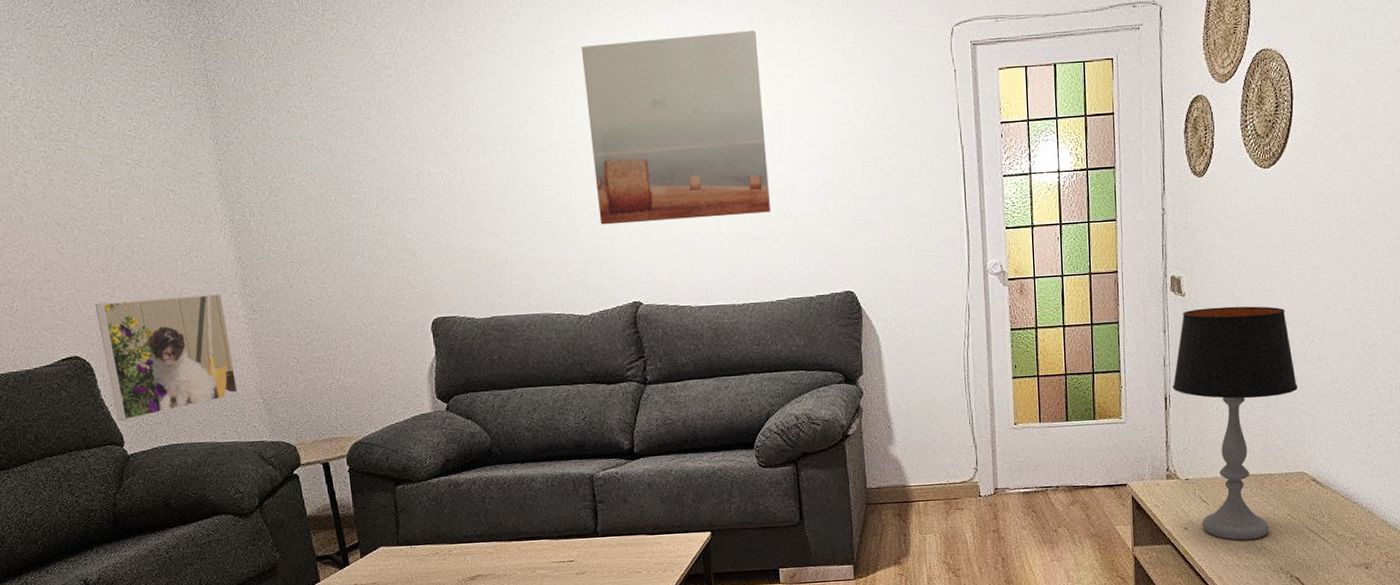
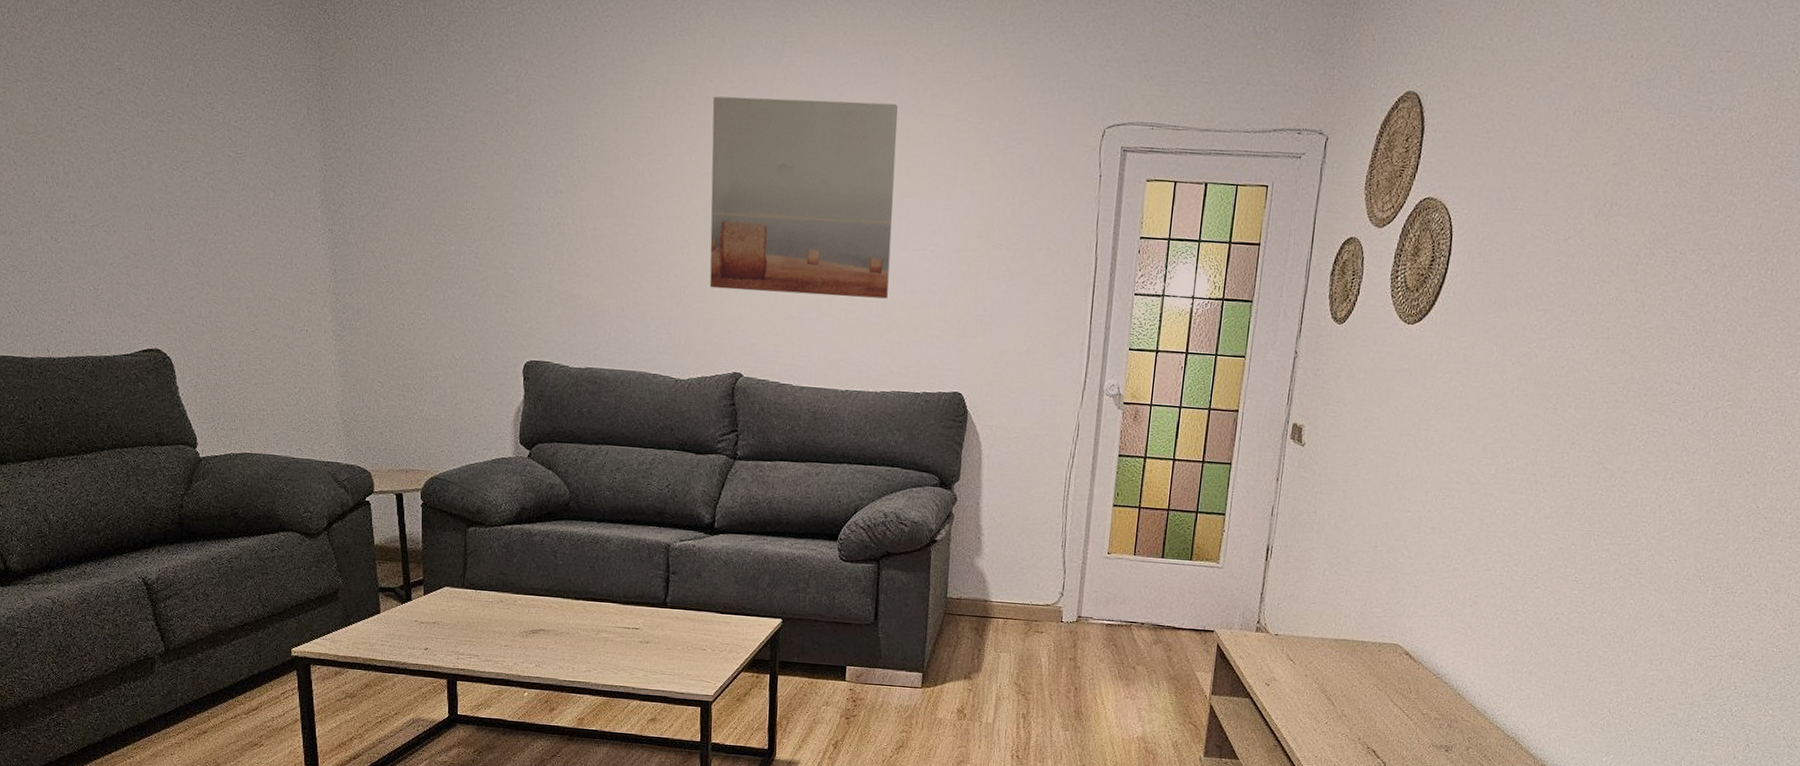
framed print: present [94,293,238,422] -> none [181,297,318,423]
table lamp: present [1172,306,1297,541] -> none [1276,461,1407,706]

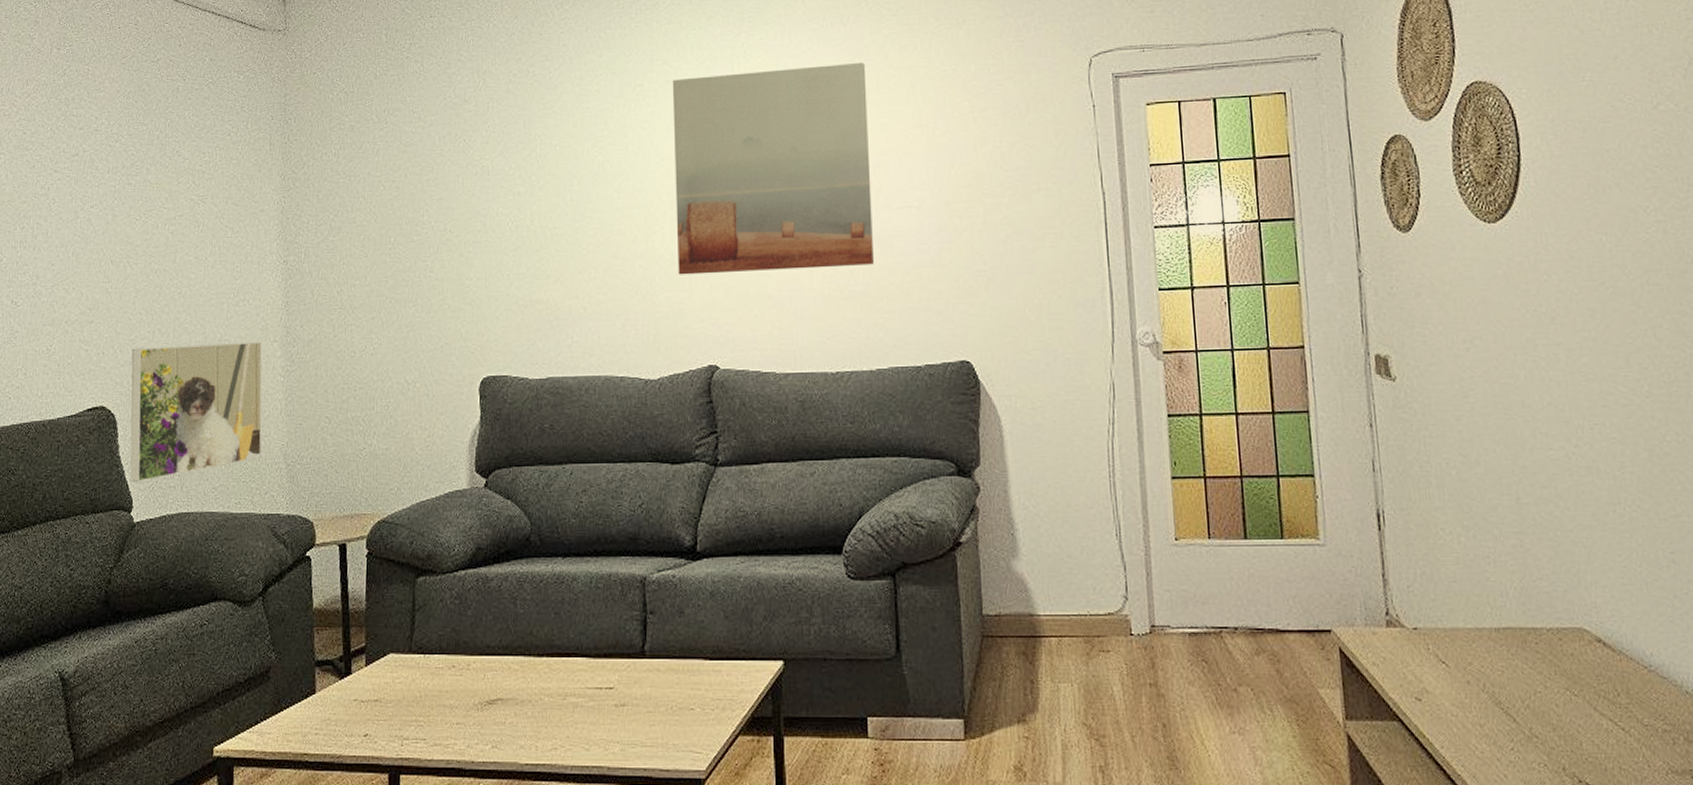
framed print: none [181,297,318,423] -> present [130,341,262,483]

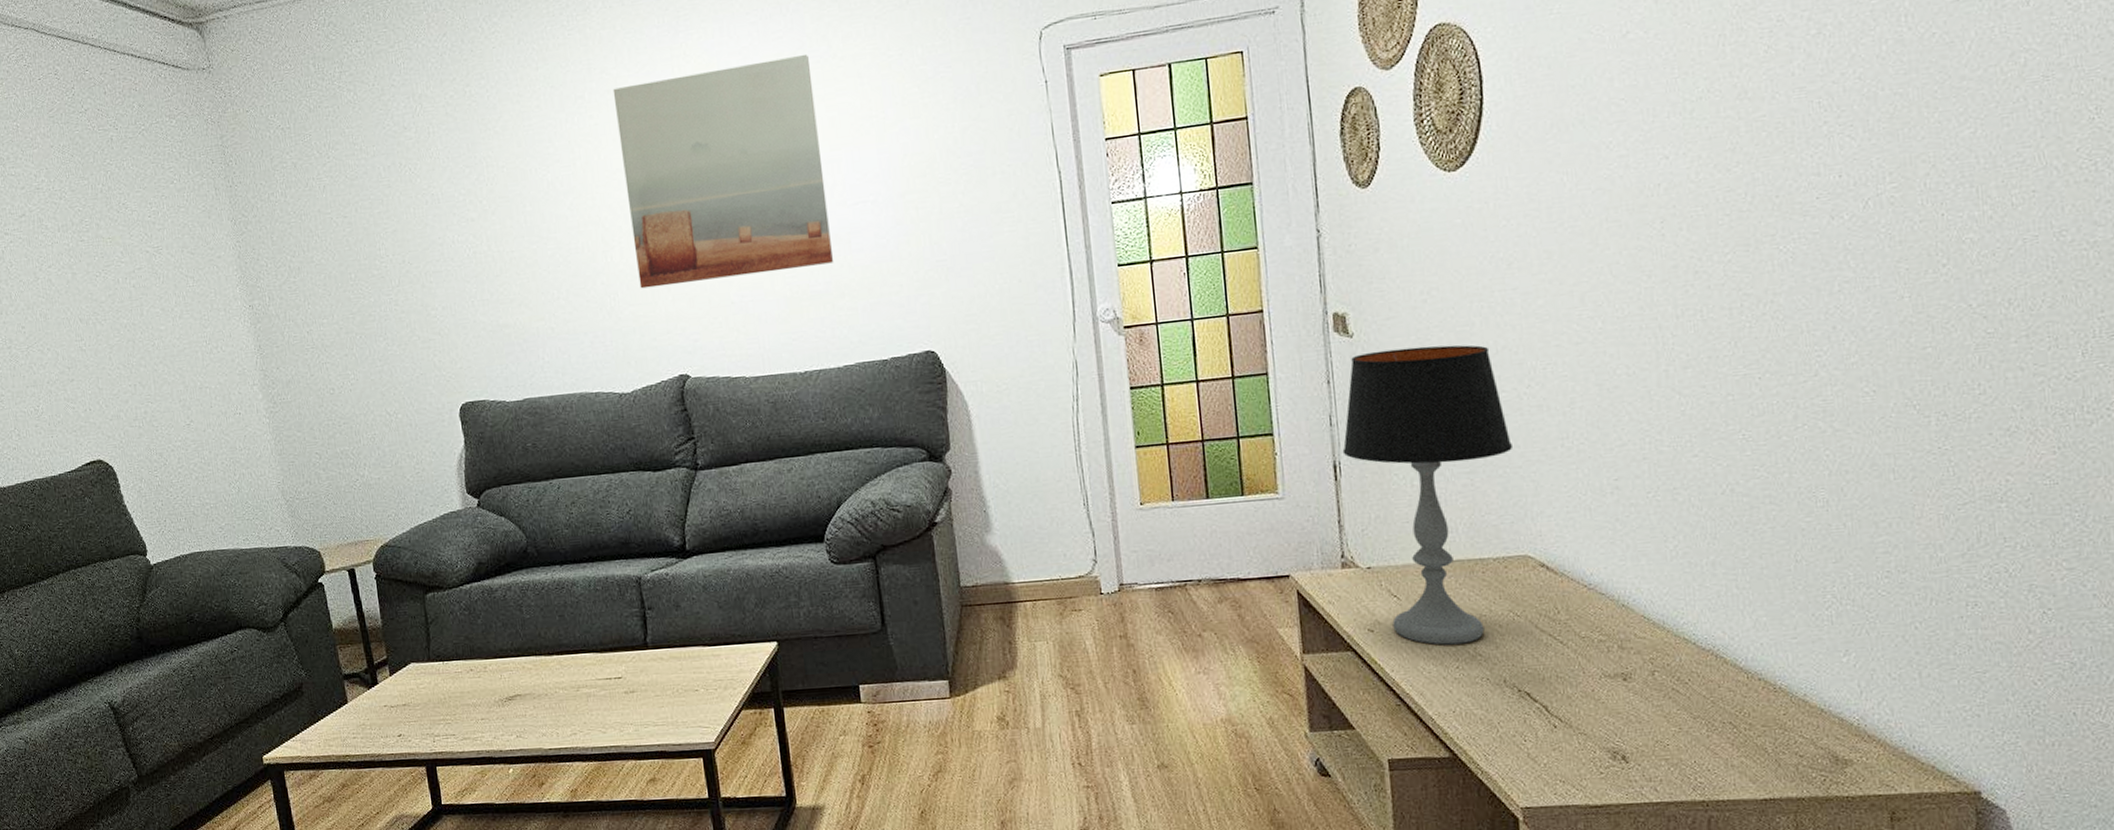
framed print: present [130,341,262,483] -> none [117,386,260,529]
table lamp: none [1386,396,1562,722] -> present [1342,345,1512,645]

